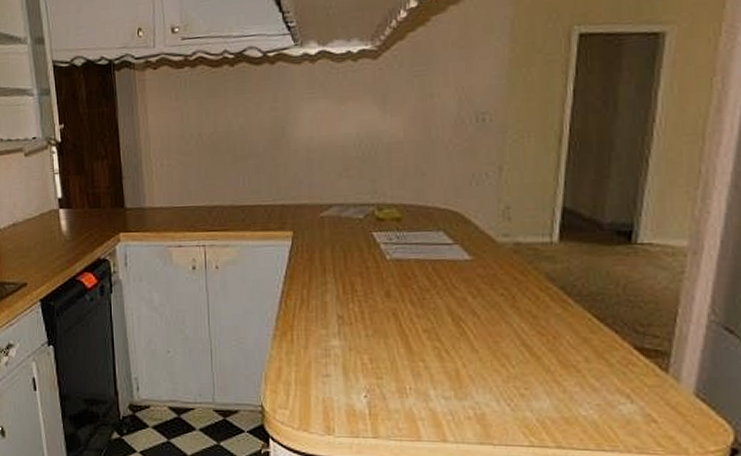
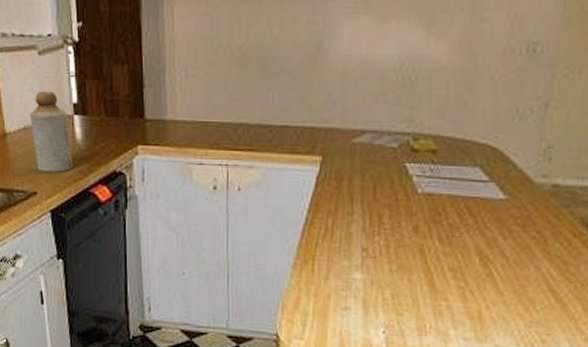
bottle: none [18,189,60,264] -> present [30,91,73,172]

